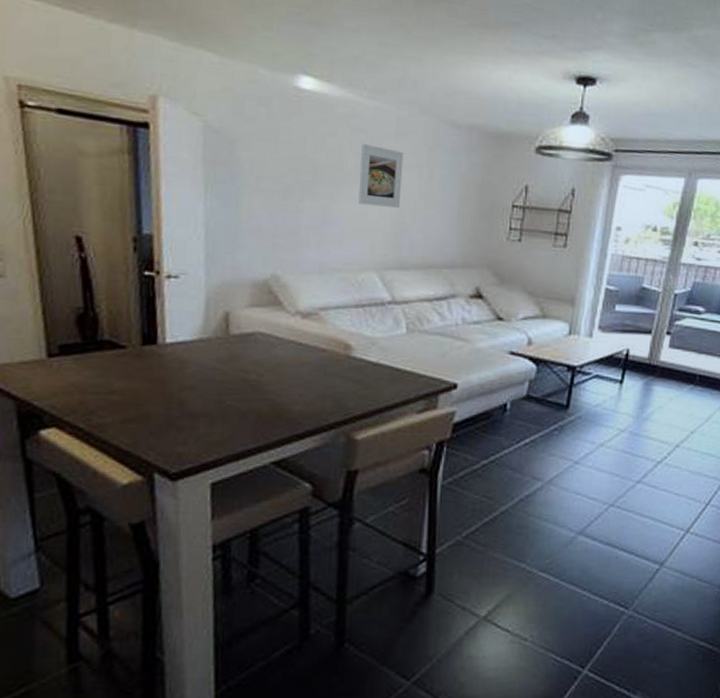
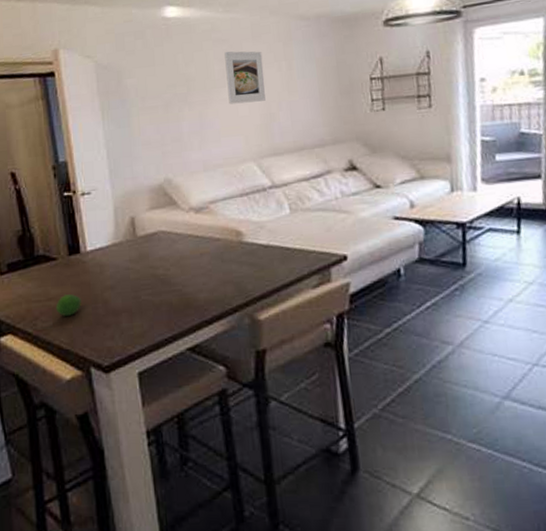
fruit: none [118,389,153,414] -> present [55,294,83,316]

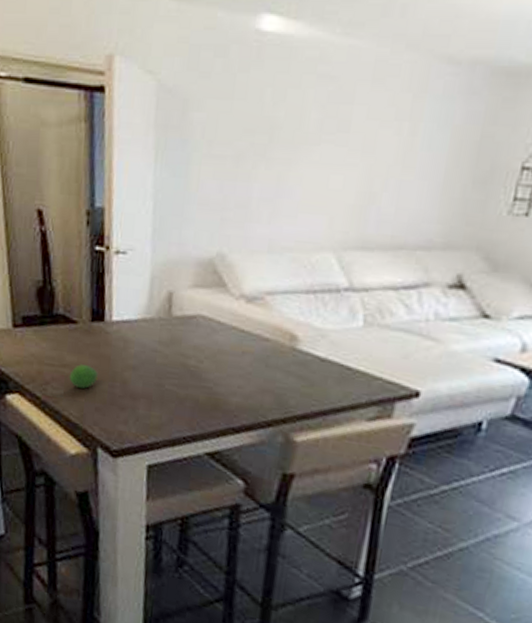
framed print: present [224,51,266,105] -> none [319,94,381,174]

